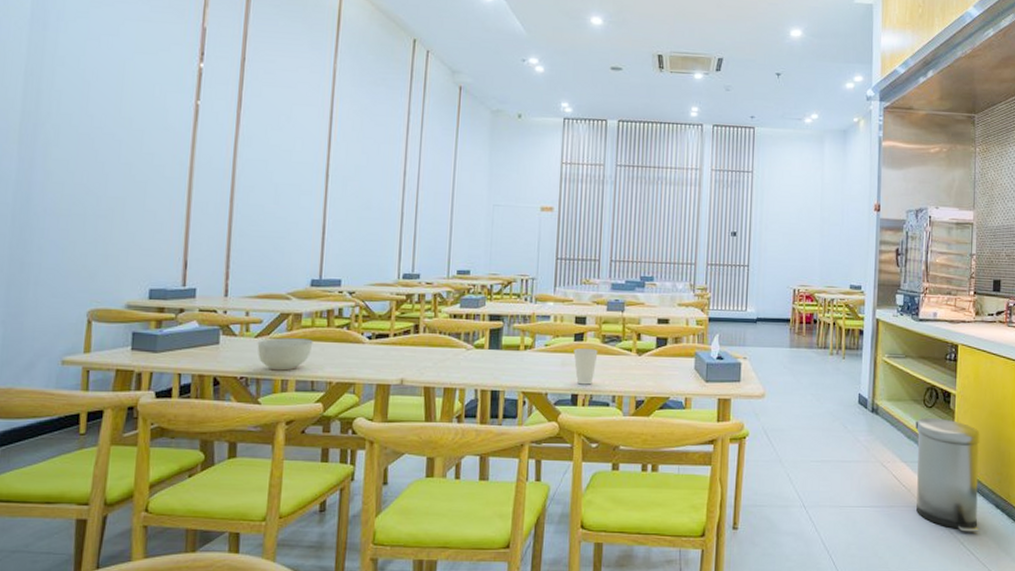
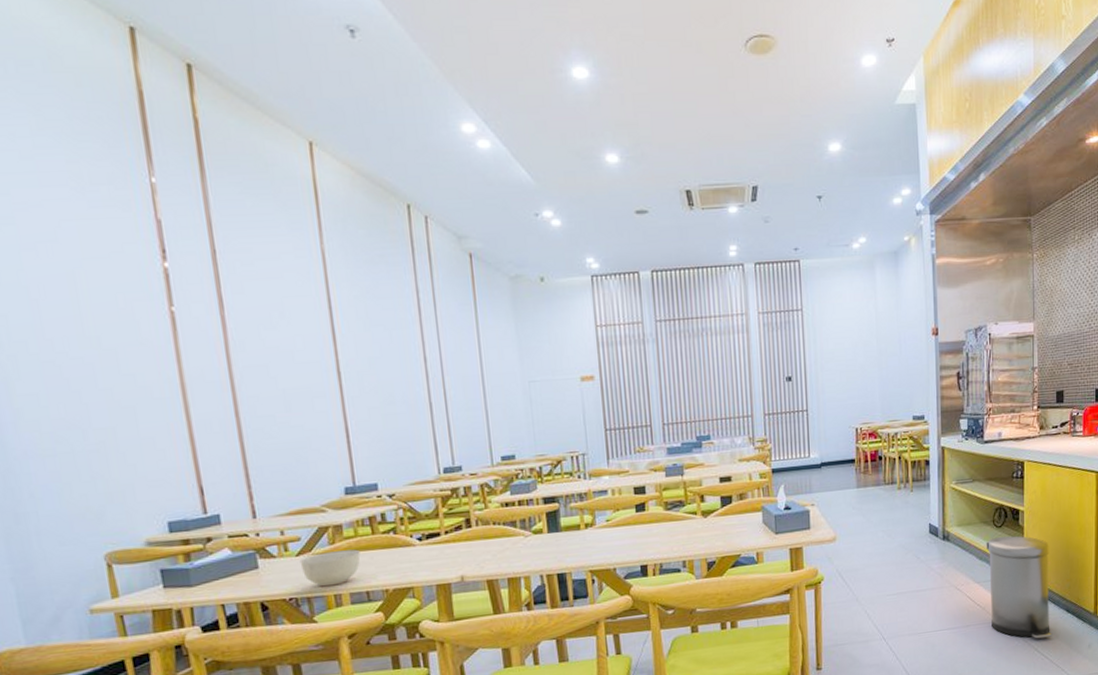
cup: present [573,348,598,385] -> none [637,517,662,555]

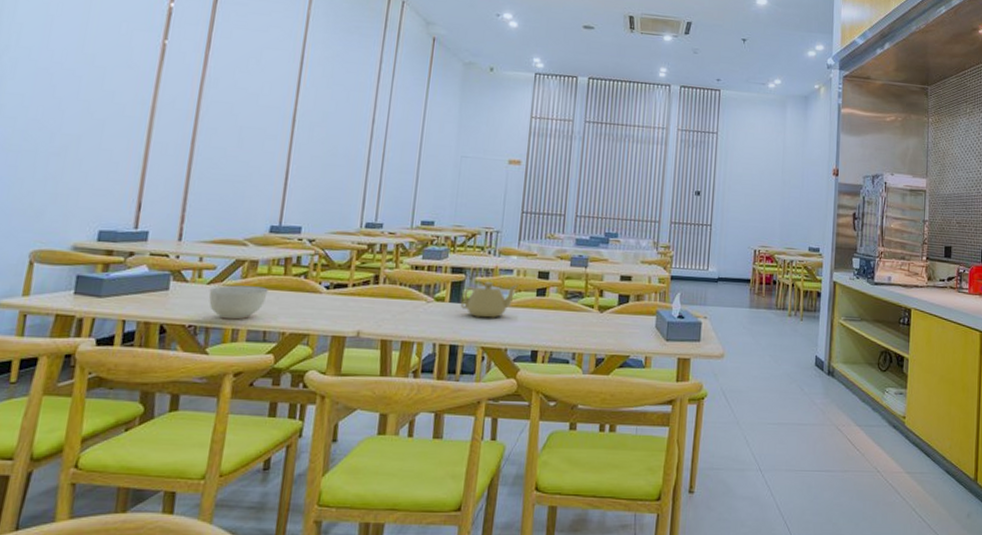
teapot: none [559,504,615,543] -> present [460,281,518,318]
pedal bin: present [986,536,1053,639] -> none [870,382,932,498]

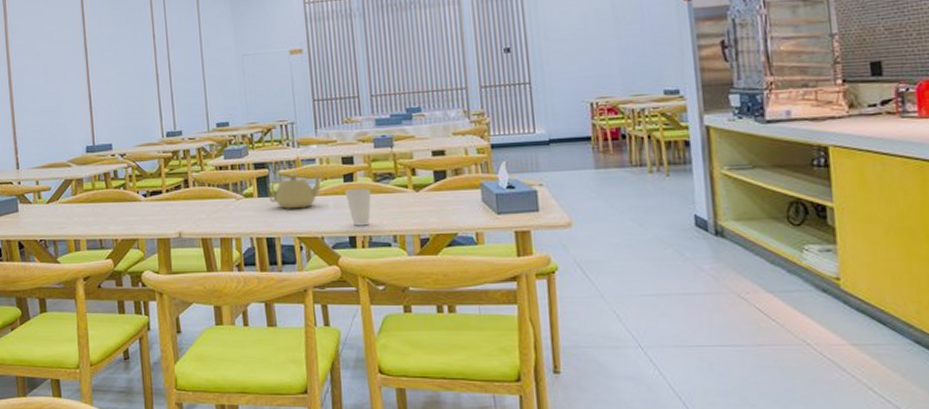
bowl: present [208,285,268,320] -> none [49,201,96,232]
cup: none [535,303,560,341] -> present [345,188,371,226]

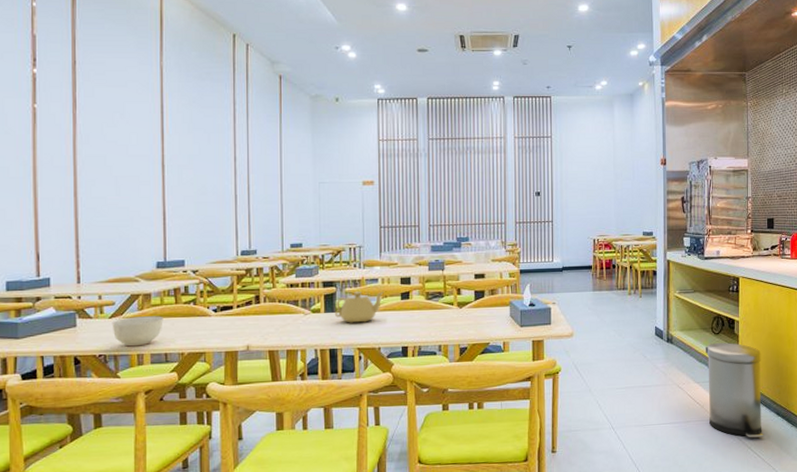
bowl: none [49,201,96,232] -> present [112,316,163,347]
cup: present [345,188,371,226] -> none [401,305,423,338]
pedal bin: none [779,238,896,375] -> present [705,343,765,438]

